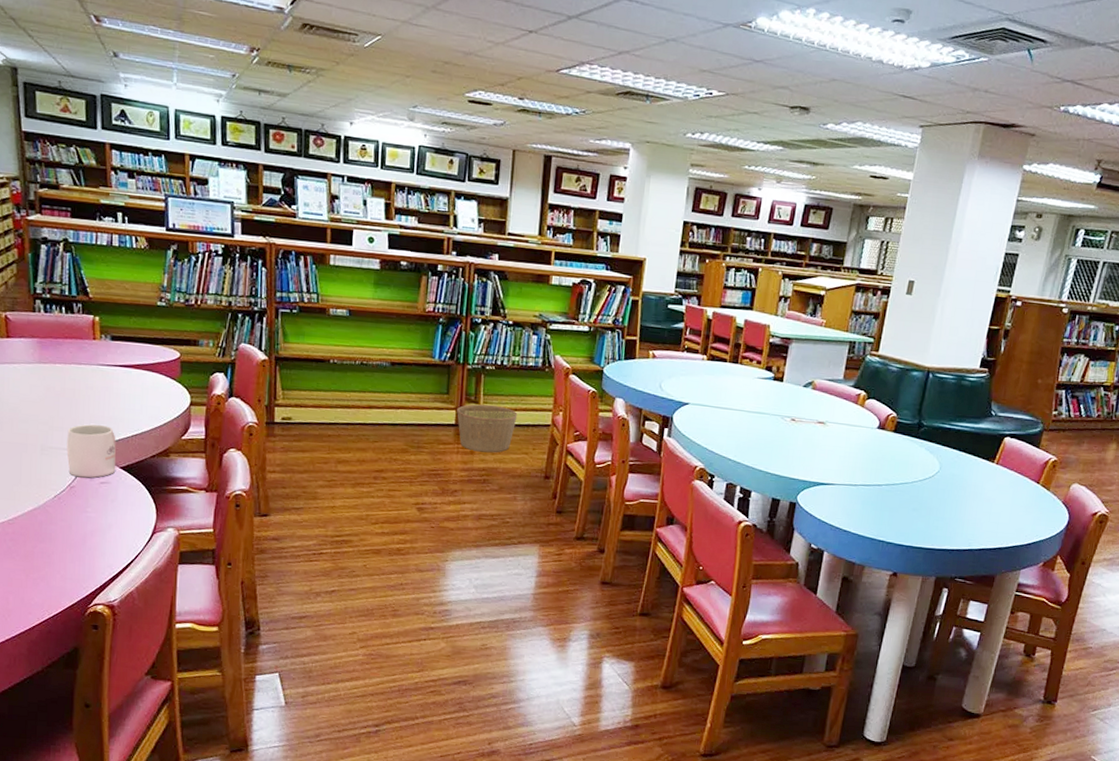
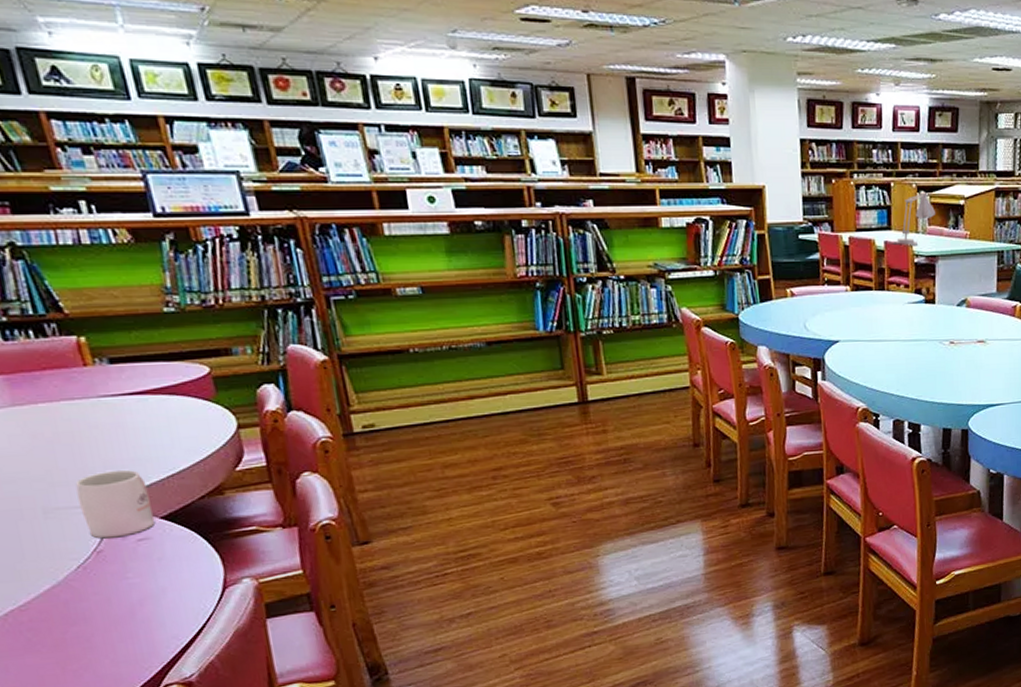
basket: present [457,404,518,453] -> none [577,374,650,429]
desk lamp: none [752,279,797,327] -> present [893,191,936,246]

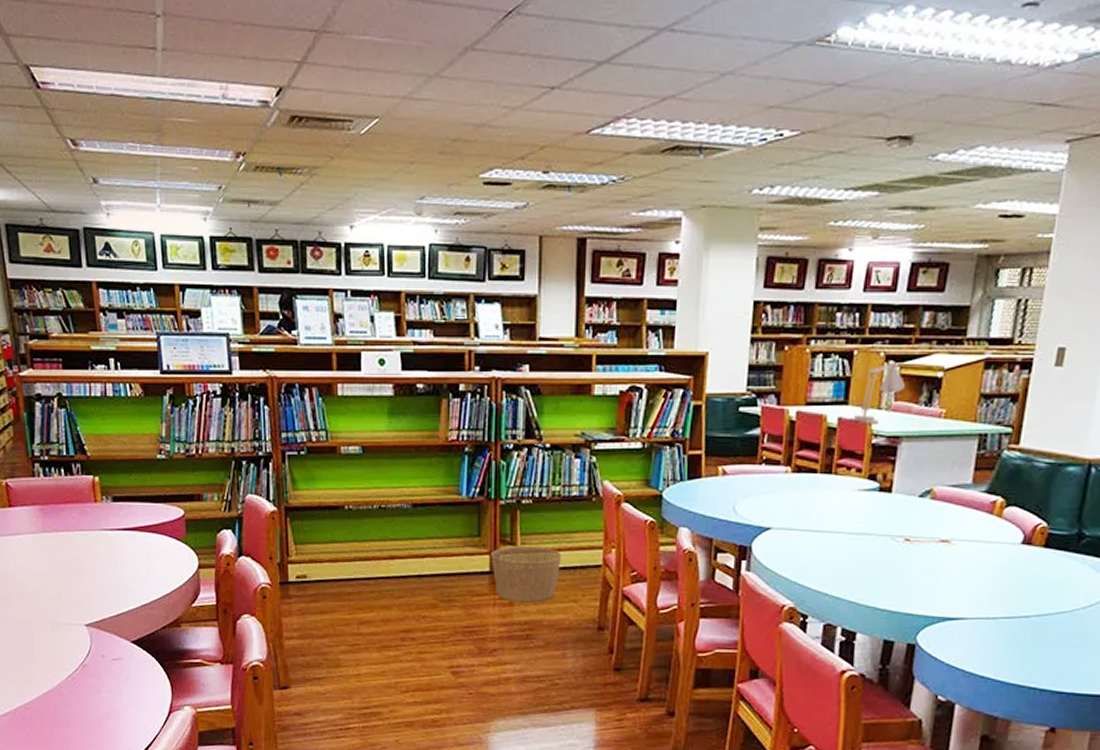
mug: present [75,470,156,540] -> none [76,596,127,656]
basket: none [577,374,650,429] -> present [491,546,562,603]

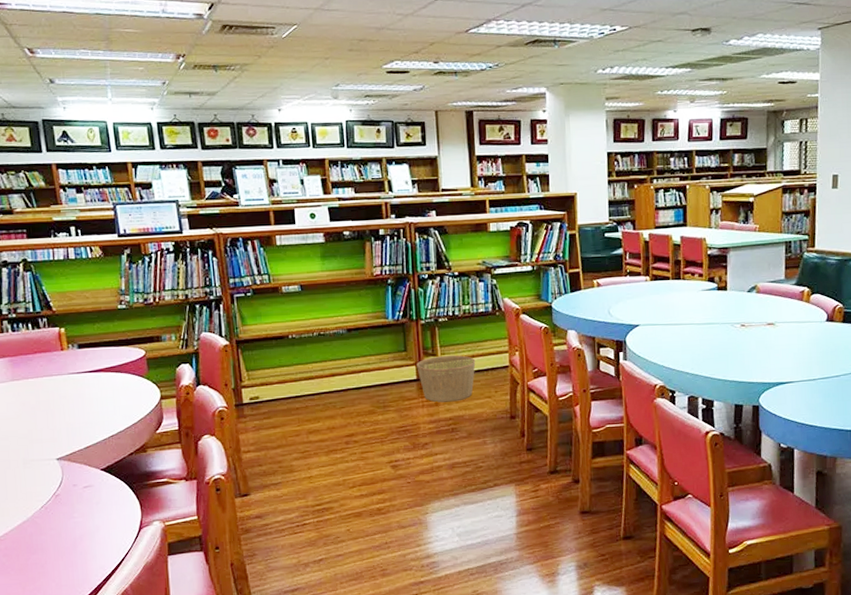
desk lamp: present [848,361,906,423] -> none [688,191,728,240]

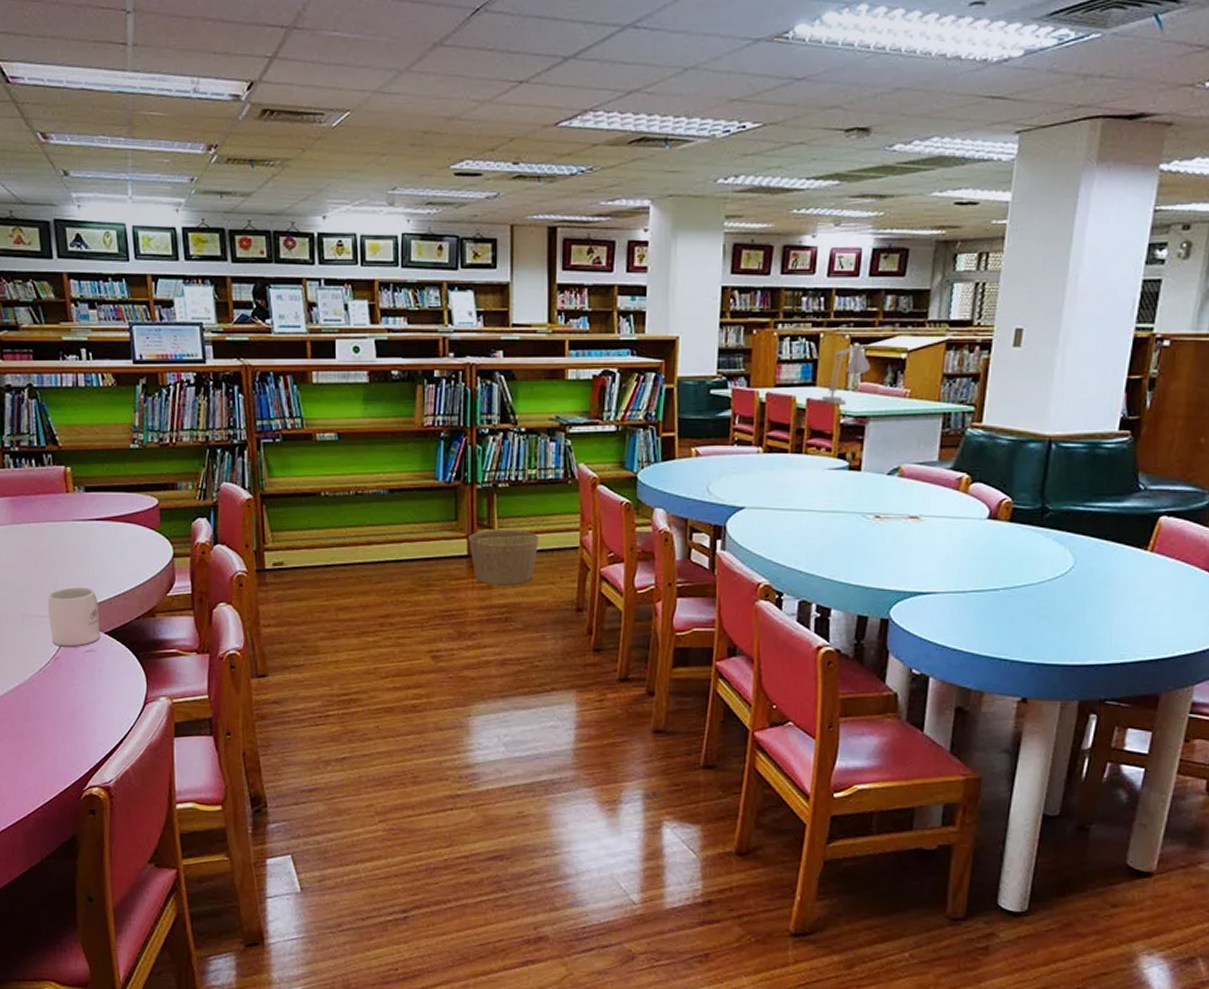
mug: none [46,431,97,486] -> present [47,587,101,648]
desk lamp: none [688,191,728,240] -> present [816,343,871,404]

